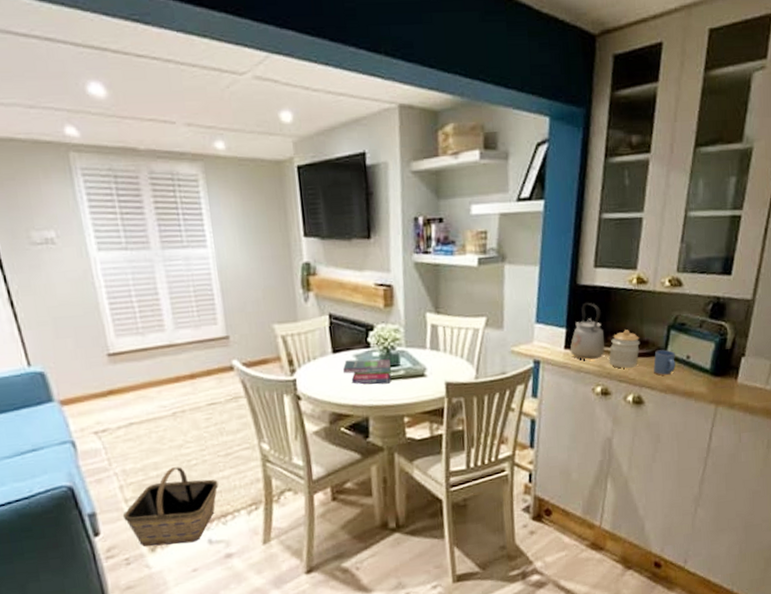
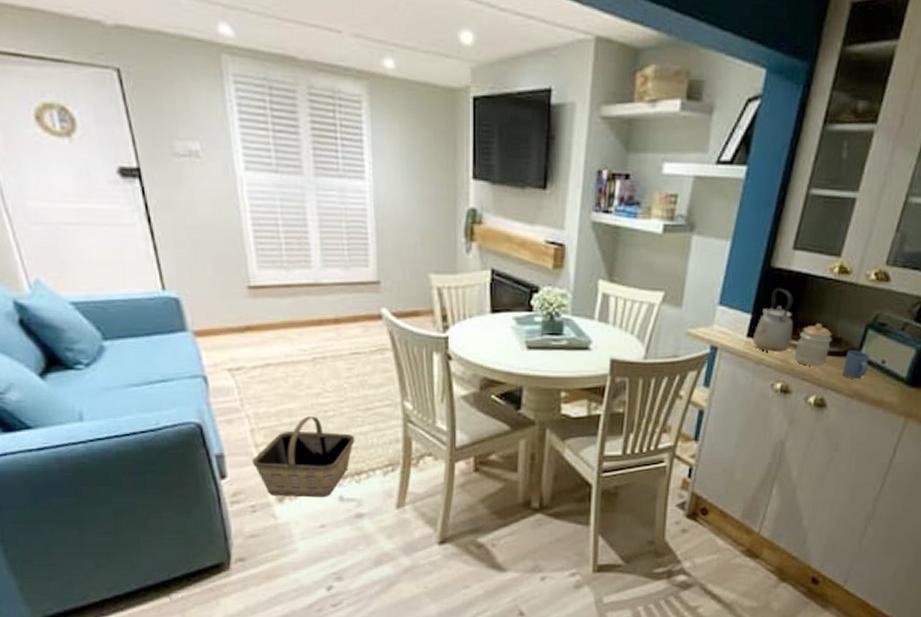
books: present [342,359,392,385] -> none [499,323,554,353]

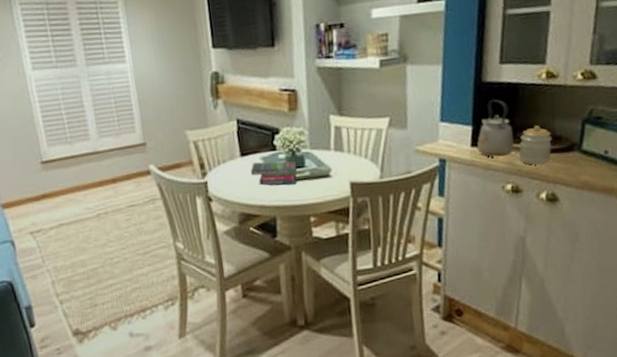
basket: present [251,416,355,498] -> none [54,264,138,338]
books: none [499,323,554,353] -> present [250,161,298,186]
mug: present [843,350,871,380] -> none [568,144,593,172]

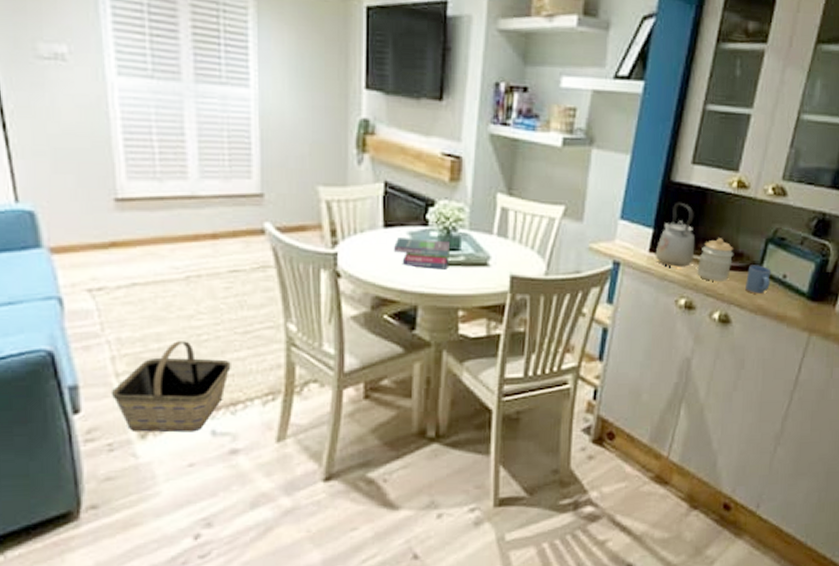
basket: none [54,264,138,338] -> present [110,341,231,433]
mug: none [568,144,593,172] -> present [745,265,772,295]

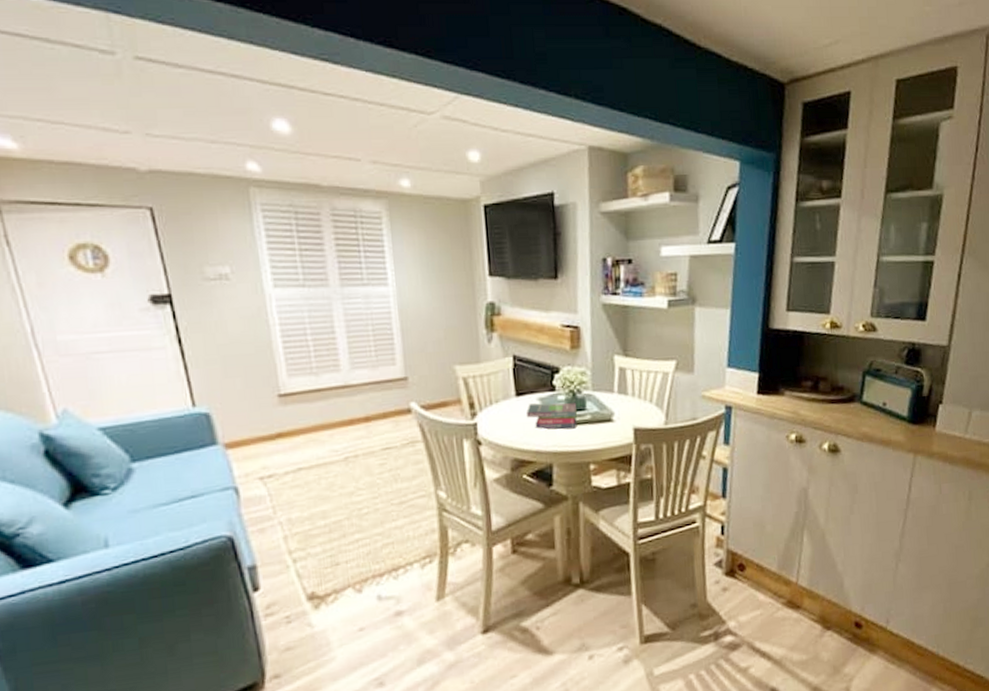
basket: present [110,341,231,433] -> none [285,515,391,603]
kettle: present [655,202,696,268] -> none [762,346,799,407]
jar: present [697,238,734,283] -> none [803,375,835,416]
mug: present [745,265,772,295] -> none [849,396,872,424]

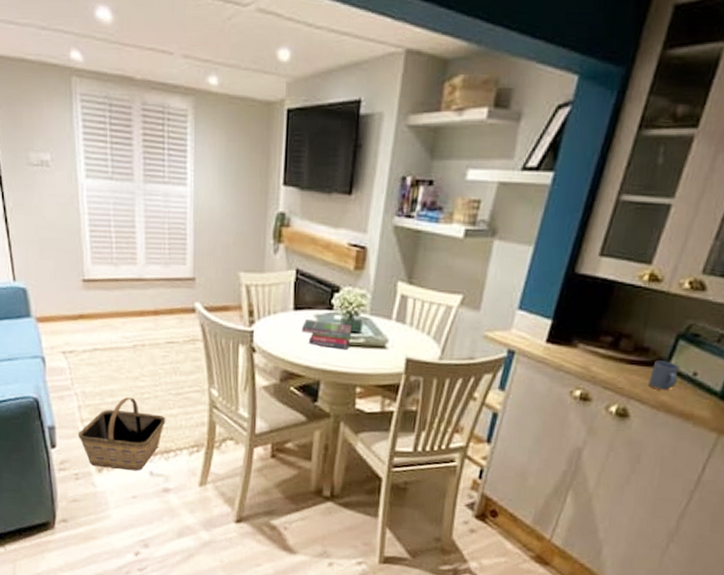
basket: none [285,515,391,603] -> present [77,397,166,471]
mug: none [849,396,872,424] -> present [648,360,681,391]

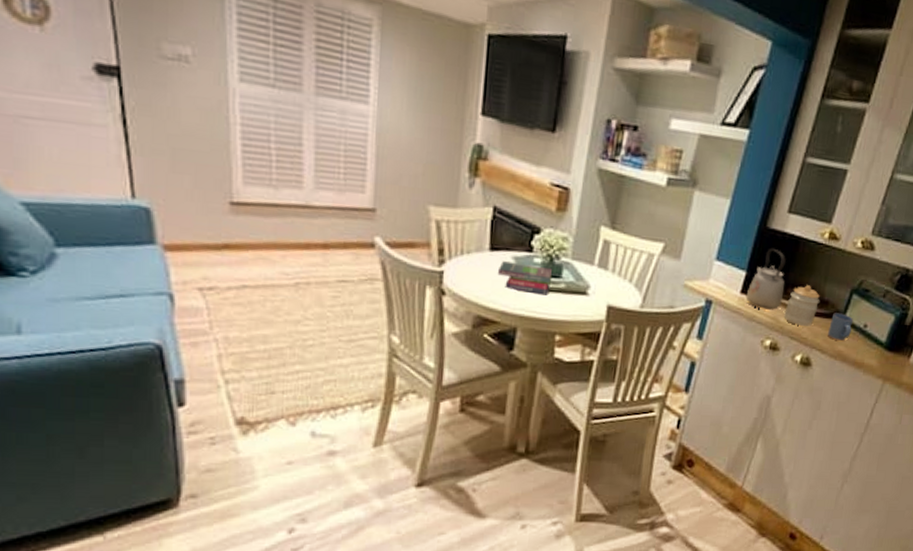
basket: present [77,397,166,471] -> none [215,344,334,432]
kettle: none [552,294,598,360] -> present [745,248,786,311]
jar: none [596,332,639,376] -> present [784,285,821,327]

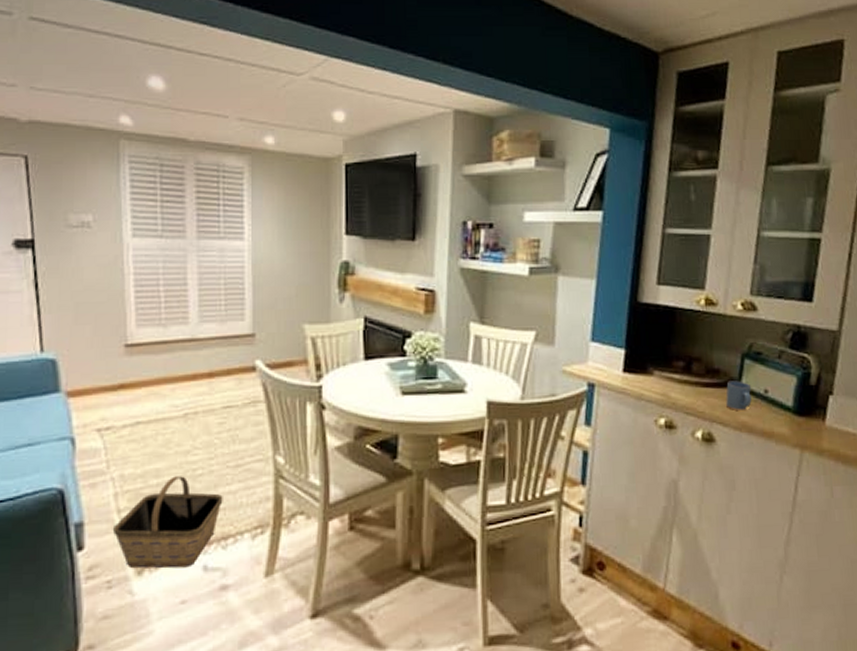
basket: none [215,344,334,432] -> present [112,476,223,569]
books: present [497,261,553,295] -> none [373,368,428,398]
kettle: present [745,248,786,311] -> none [629,322,670,388]
jar: present [784,285,821,327] -> none [673,355,710,400]

